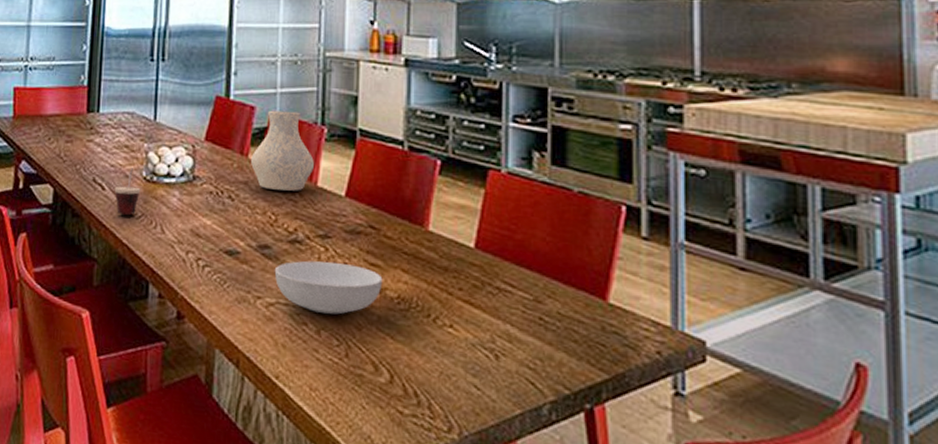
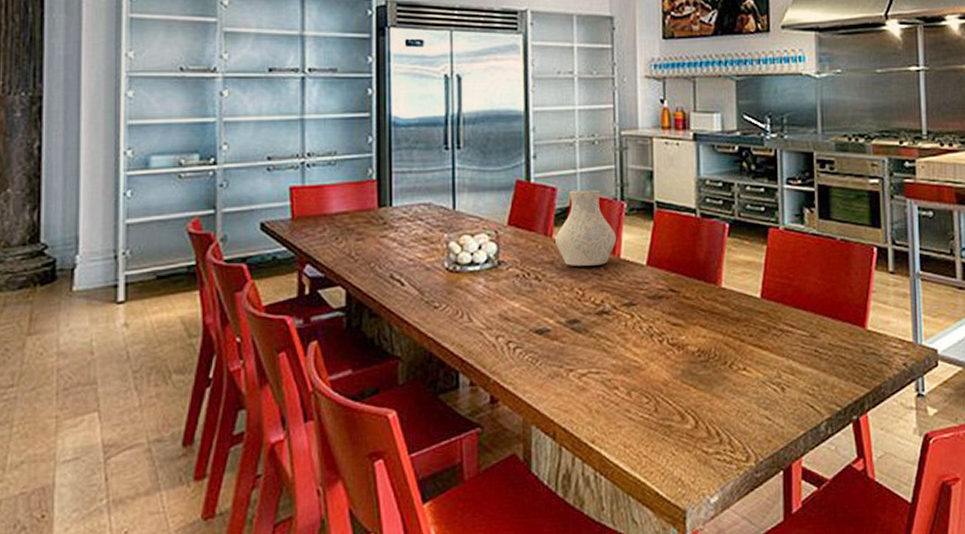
cup: present [114,168,141,216] -> none [414,260,444,309]
serving bowl: present [274,260,383,315] -> none [584,327,684,376]

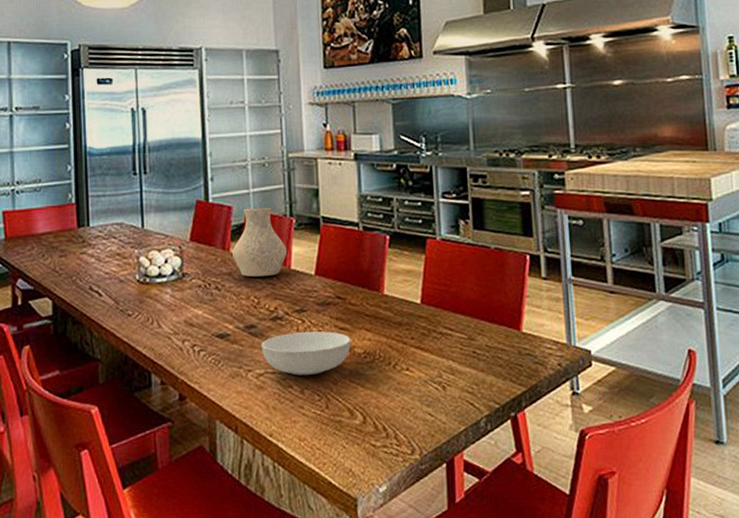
serving bowl: none [584,327,684,376] -> present [261,331,351,375]

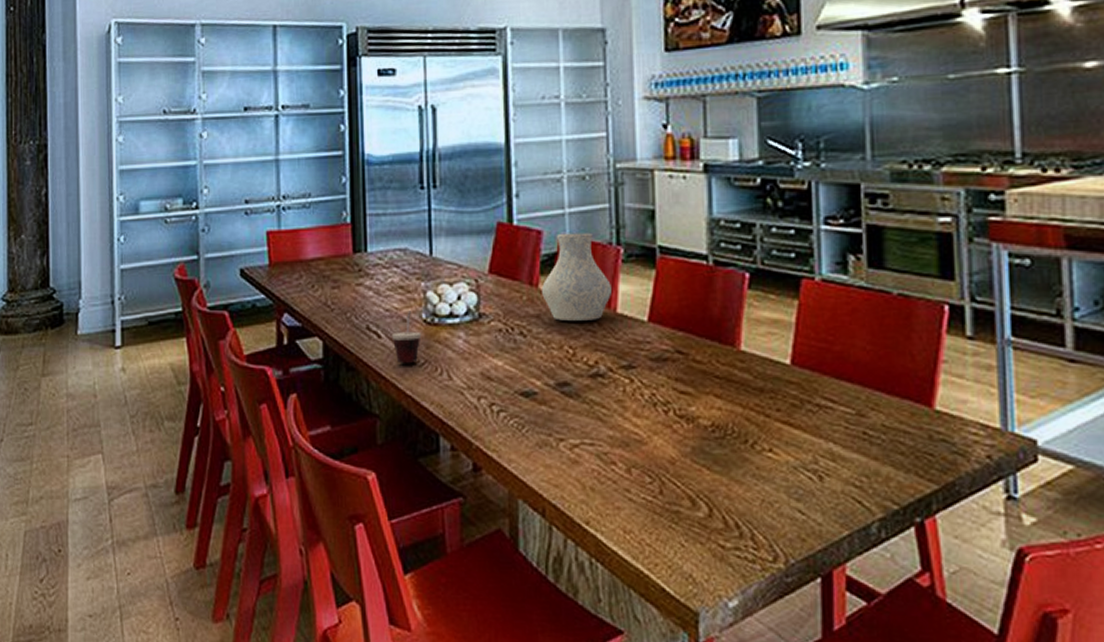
cup: none [110,273,136,317] -> present [391,310,422,364]
serving bowl: present [261,331,351,375] -> none [576,393,695,450]

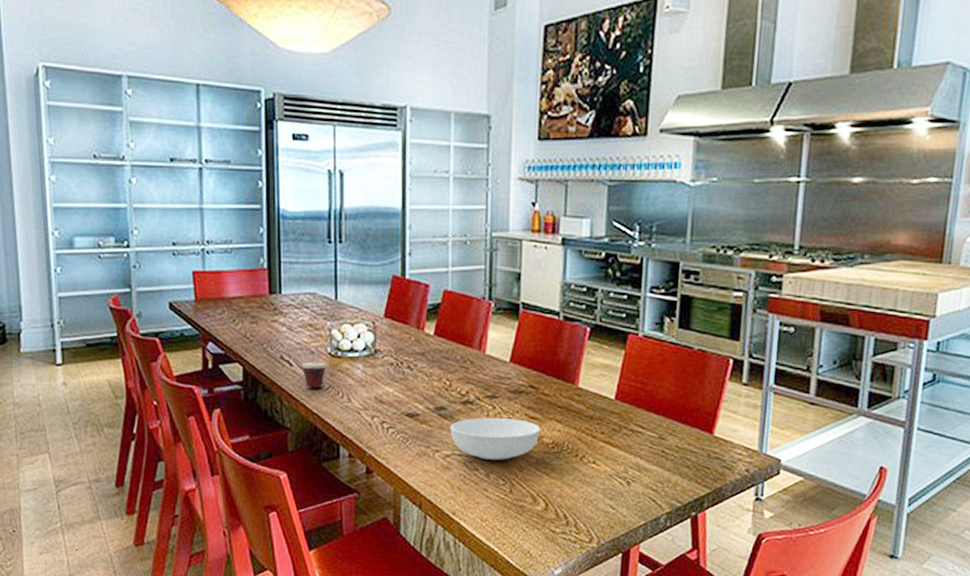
vase: present [542,232,612,321] -> none [427,287,483,359]
serving bowl: none [576,393,695,450] -> present [450,417,541,460]

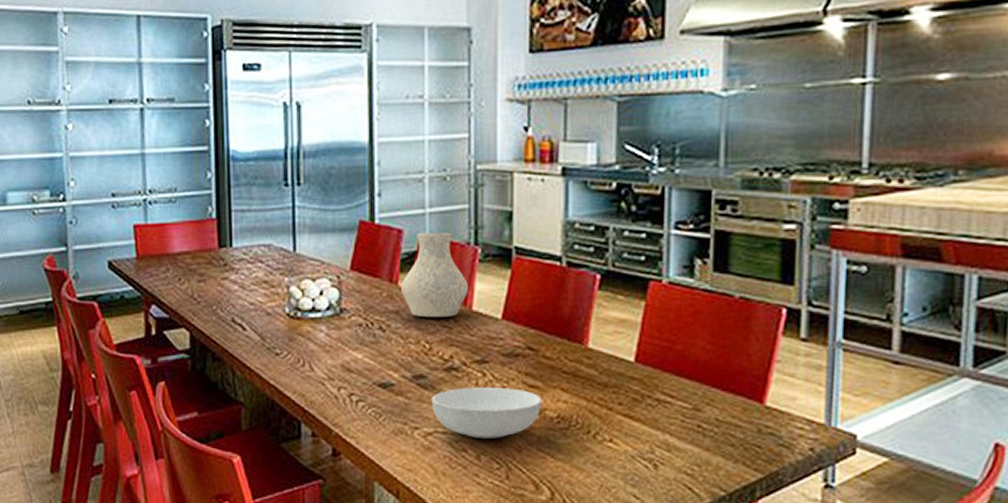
cup: present [301,345,327,388] -> none [256,304,285,355]
vase: none [427,287,483,359] -> present [401,232,468,317]

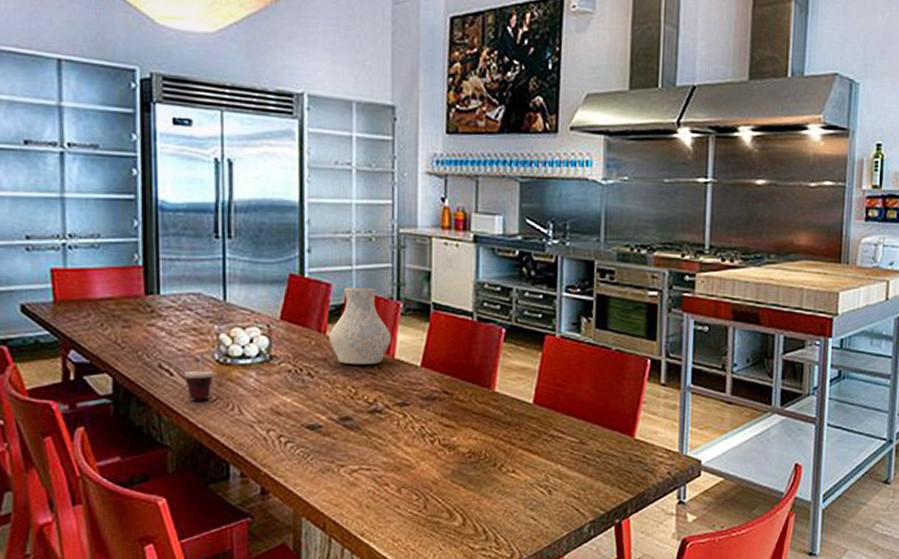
cup: none [256,304,285,355] -> present [184,351,214,400]
serving bowl: present [431,386,542,439] -> none [356,426,456,473]

